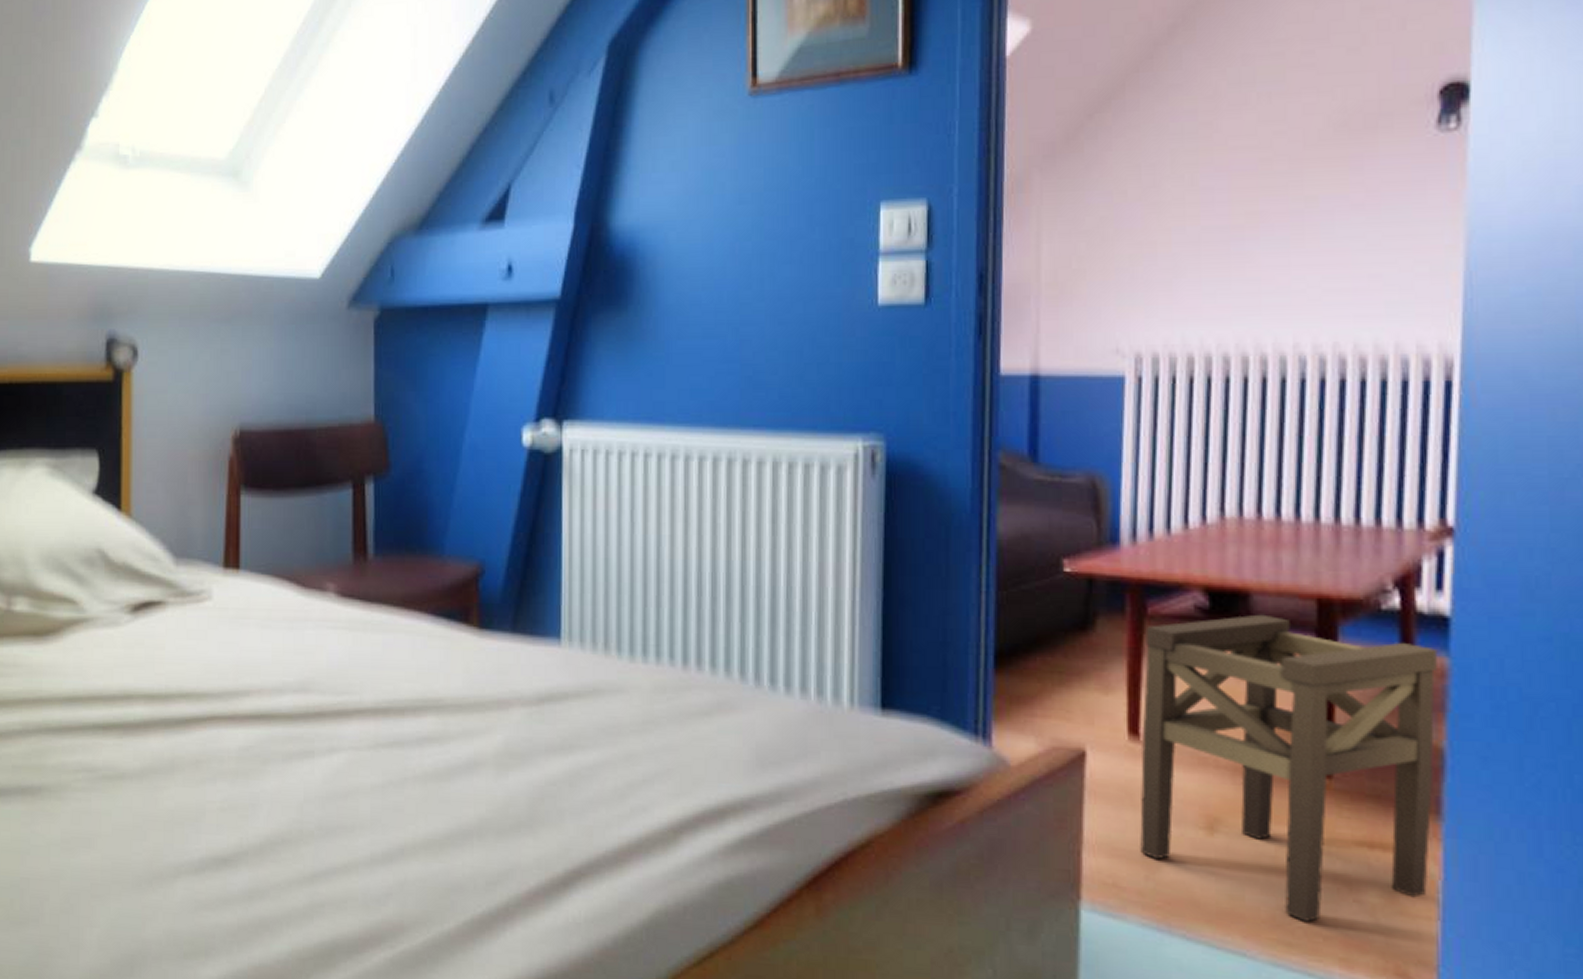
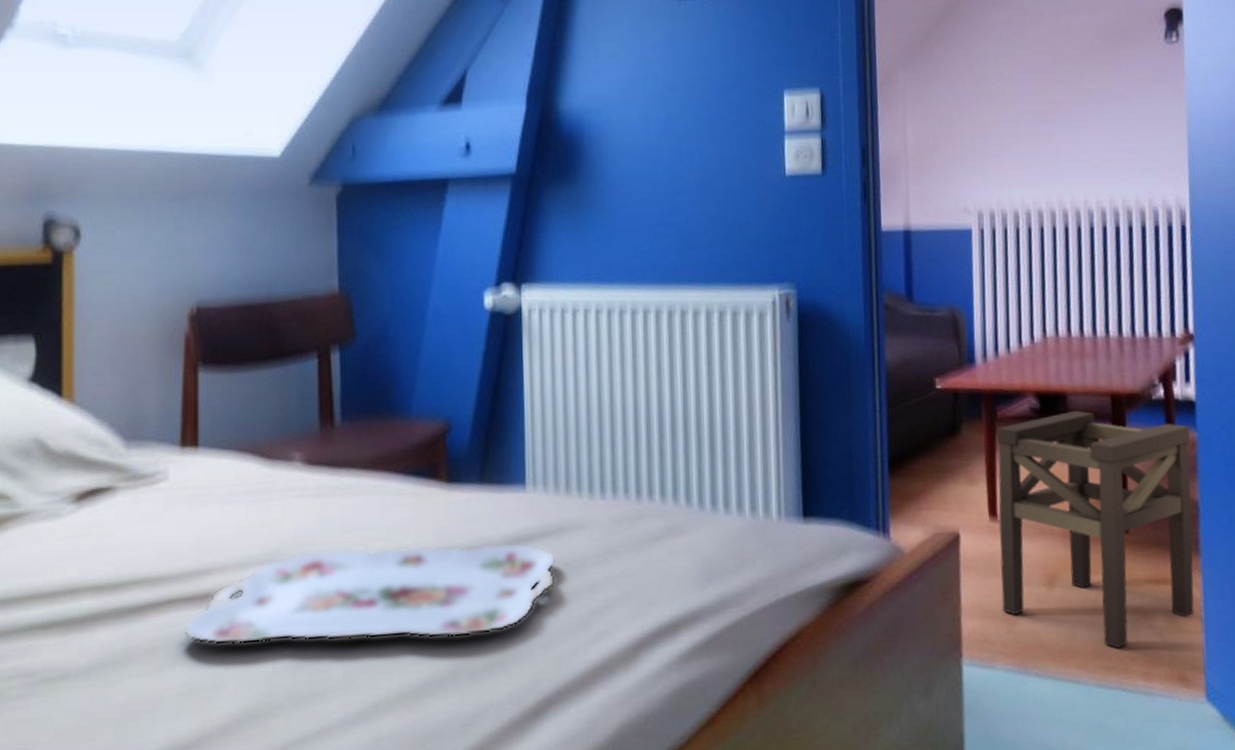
serving tray: none [224,682,591,792] -> present [183,542,556,645]

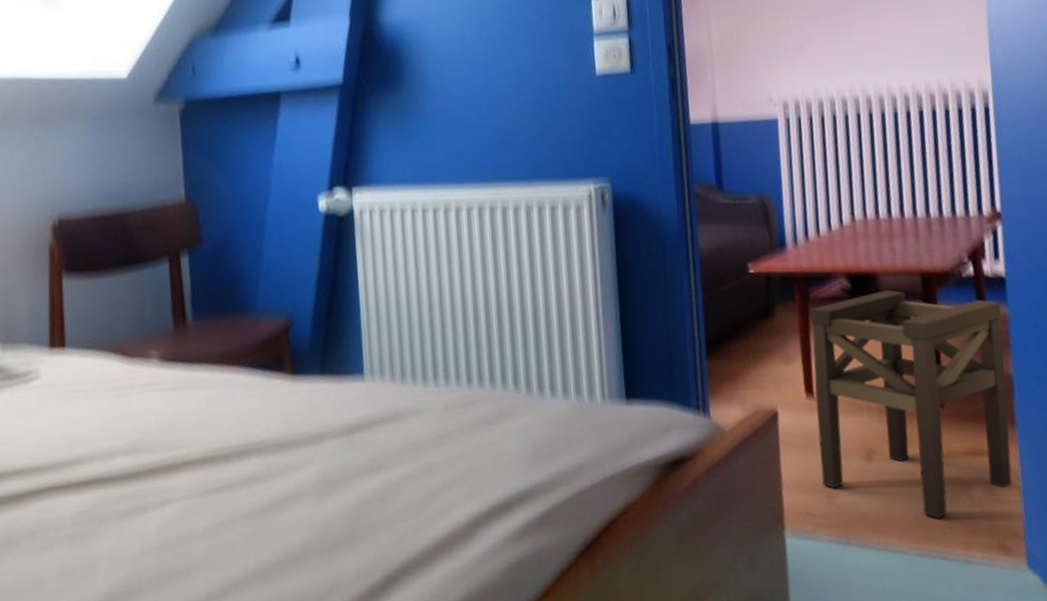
serving tray: present [183,542,556,645] -> none [59,428,395,529]

